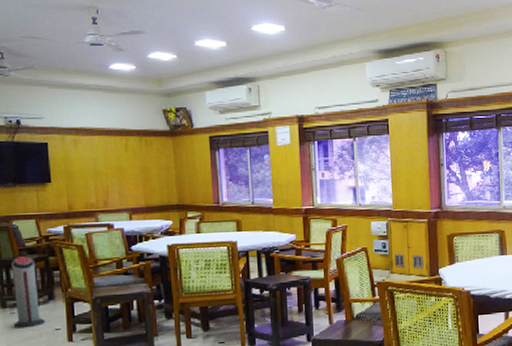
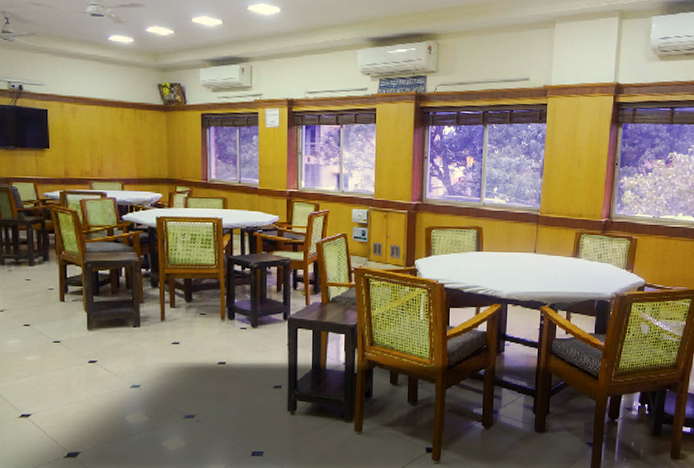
air purifier: present [11,256,45,329] -> none [10,217,39,286]

